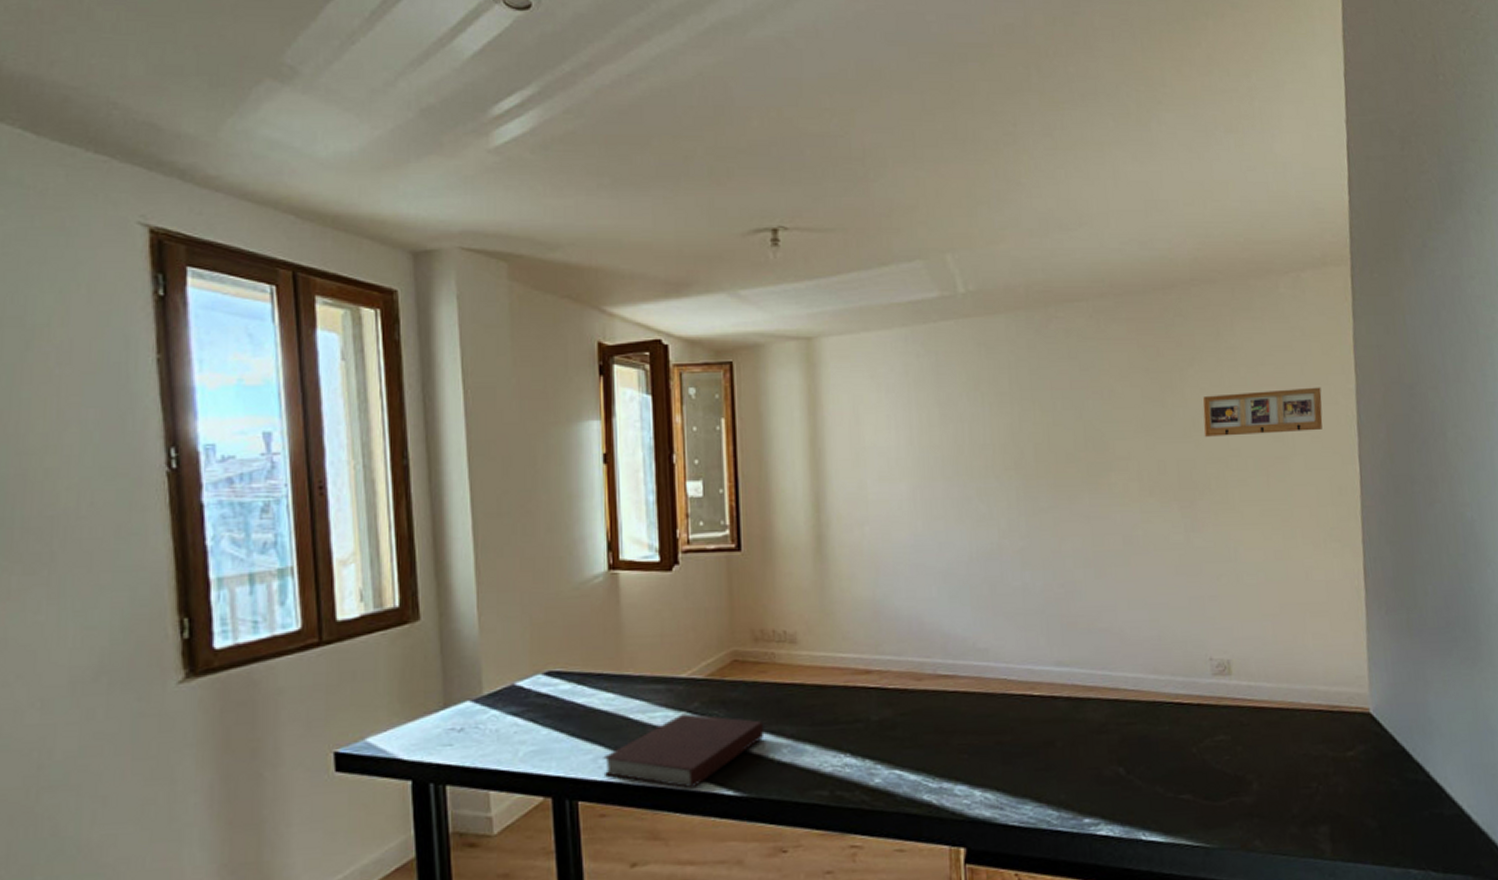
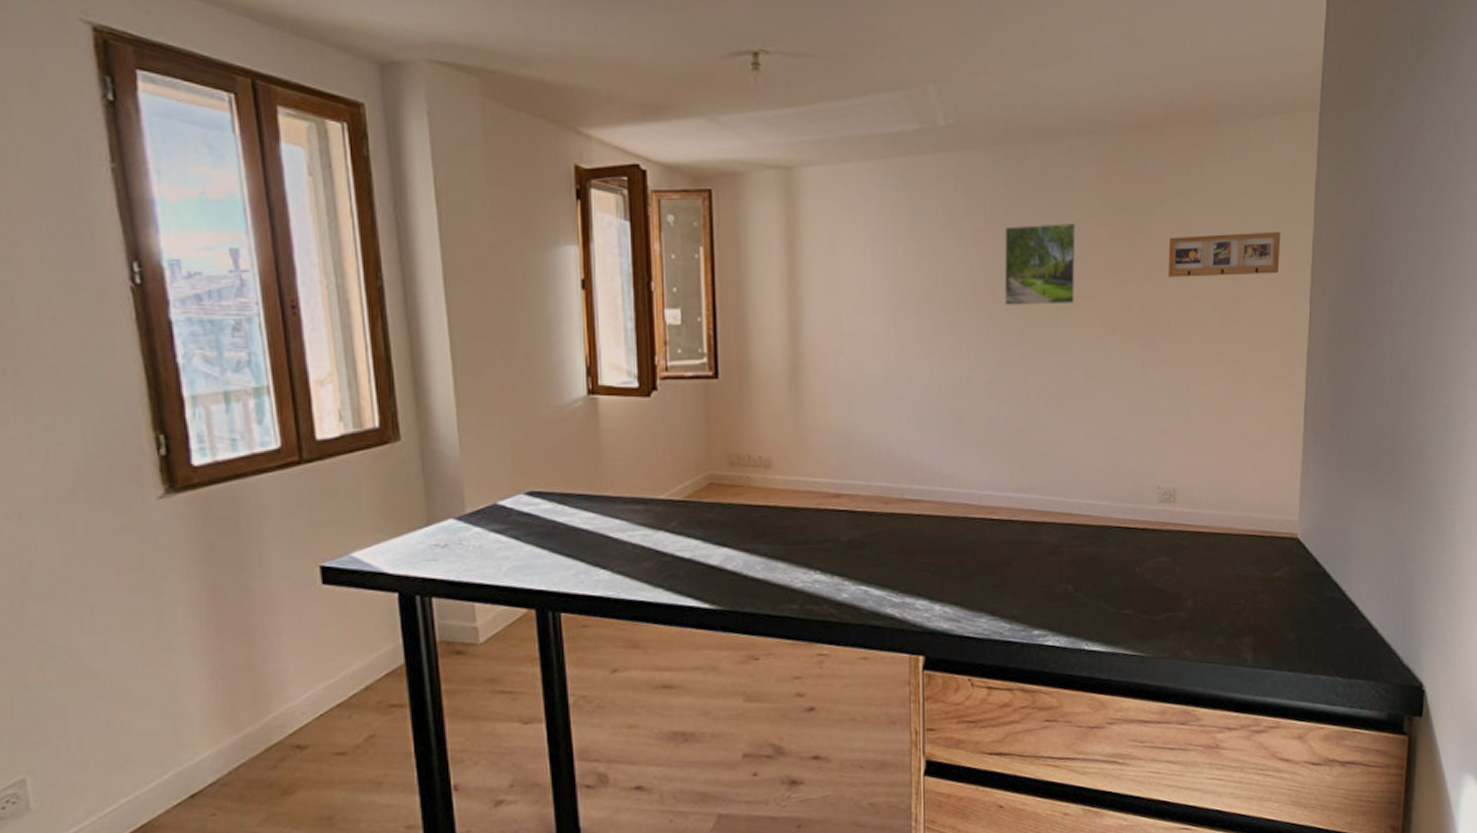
notebook: present [603,713,765,789] -> none [584,532,739,602]
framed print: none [1030,384,1107,469] -> present [1004,222,1076,305]

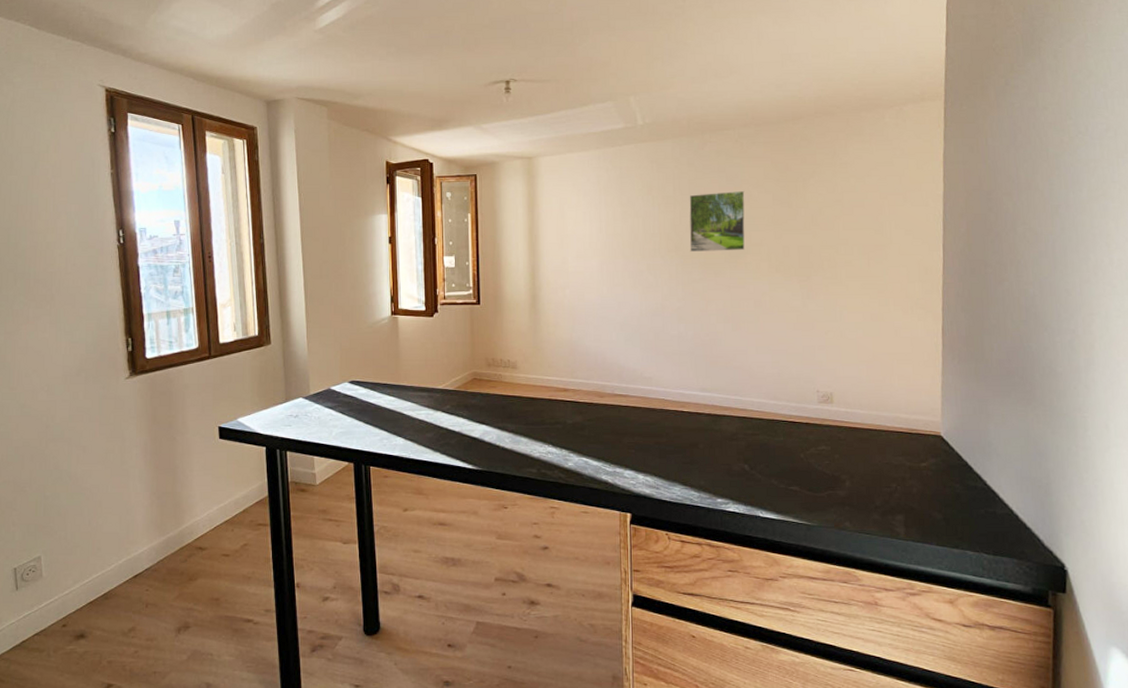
picture frame: present [1167,231,1281,277] -> none [820,193,915,230]

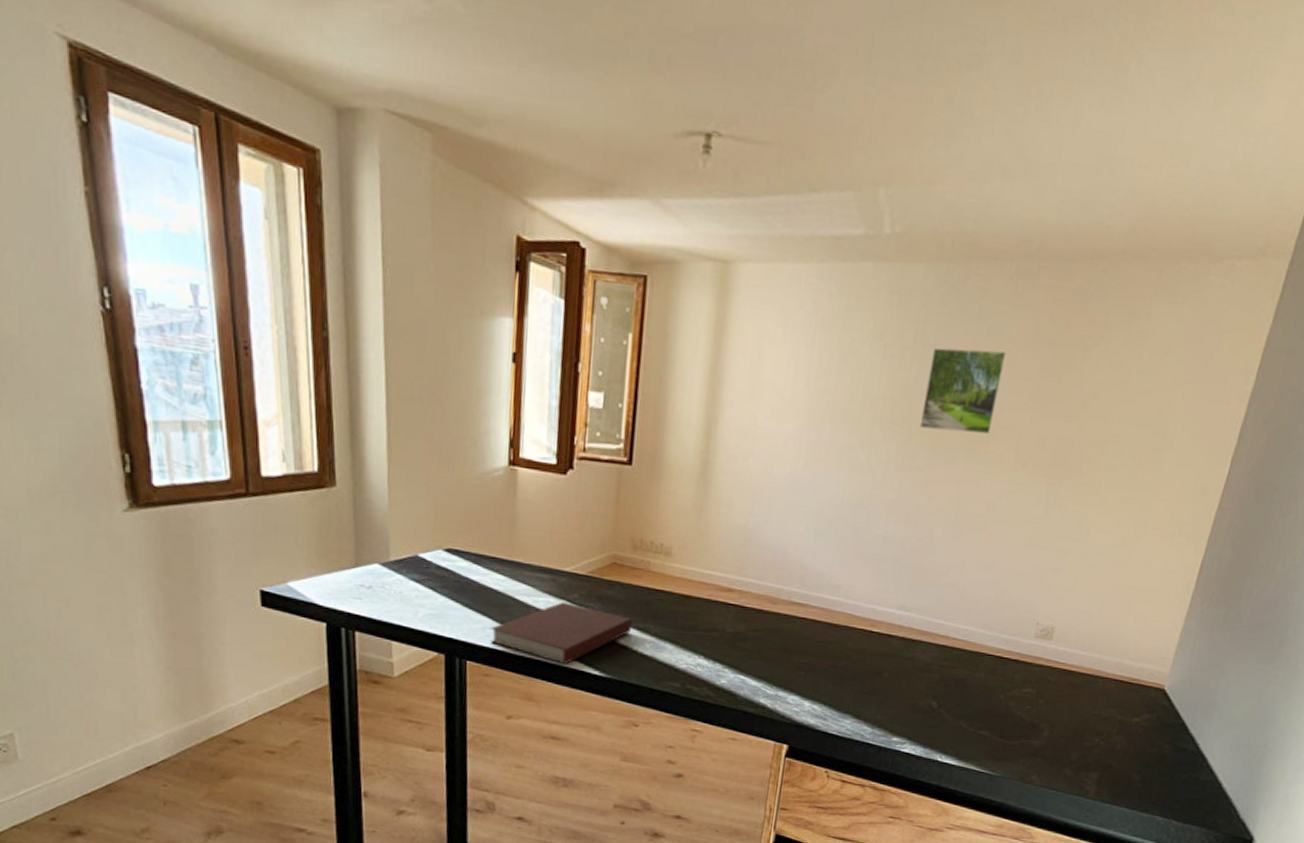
notebook: none [386,412,494,463] -> present [490,601,633,665]

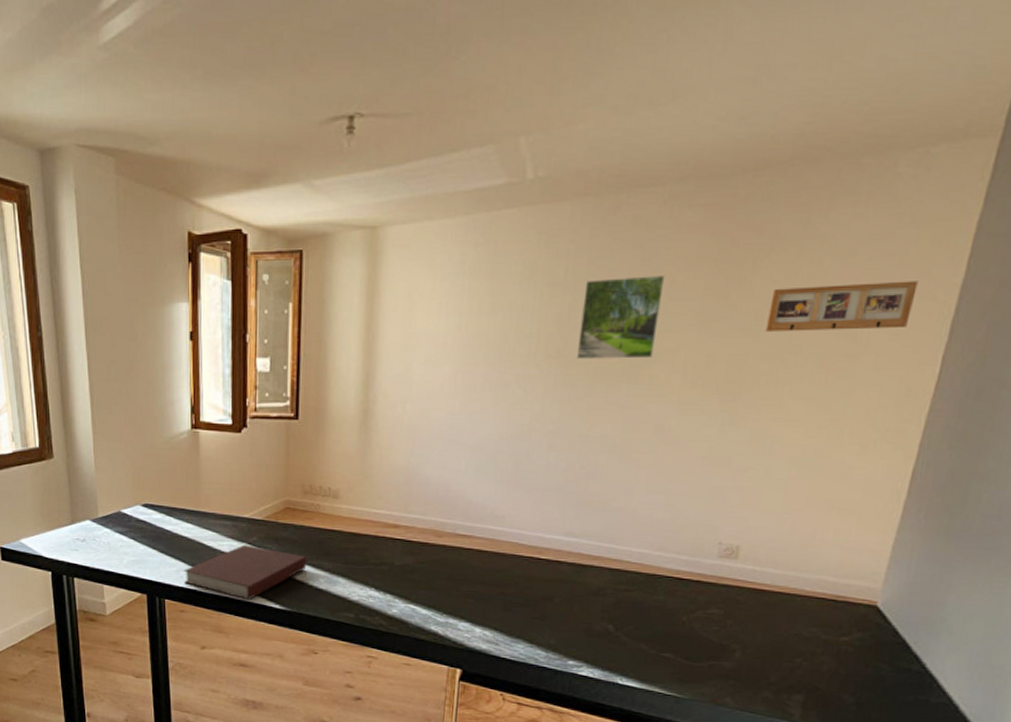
picture frame: none [1089,377,1218,429] -> present [765,281,919,332]

